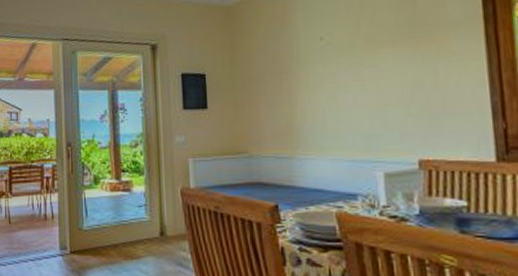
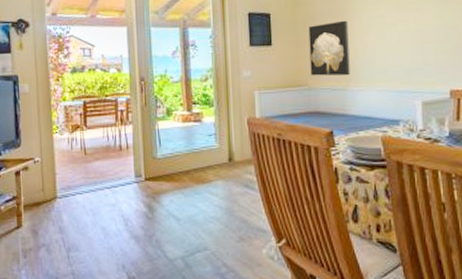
wall art: none [248,80,297,143] -> present [308,20,350,76]

